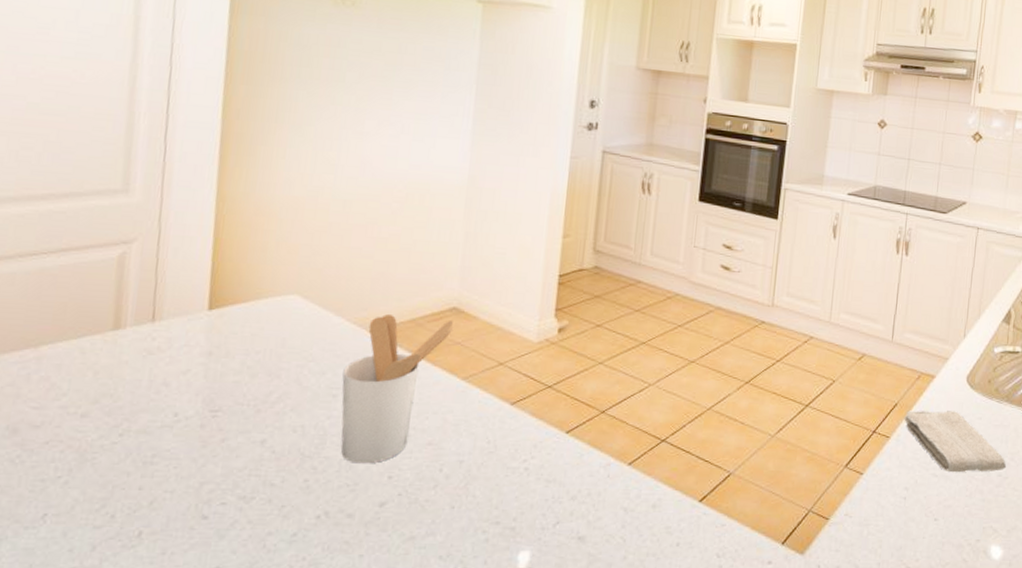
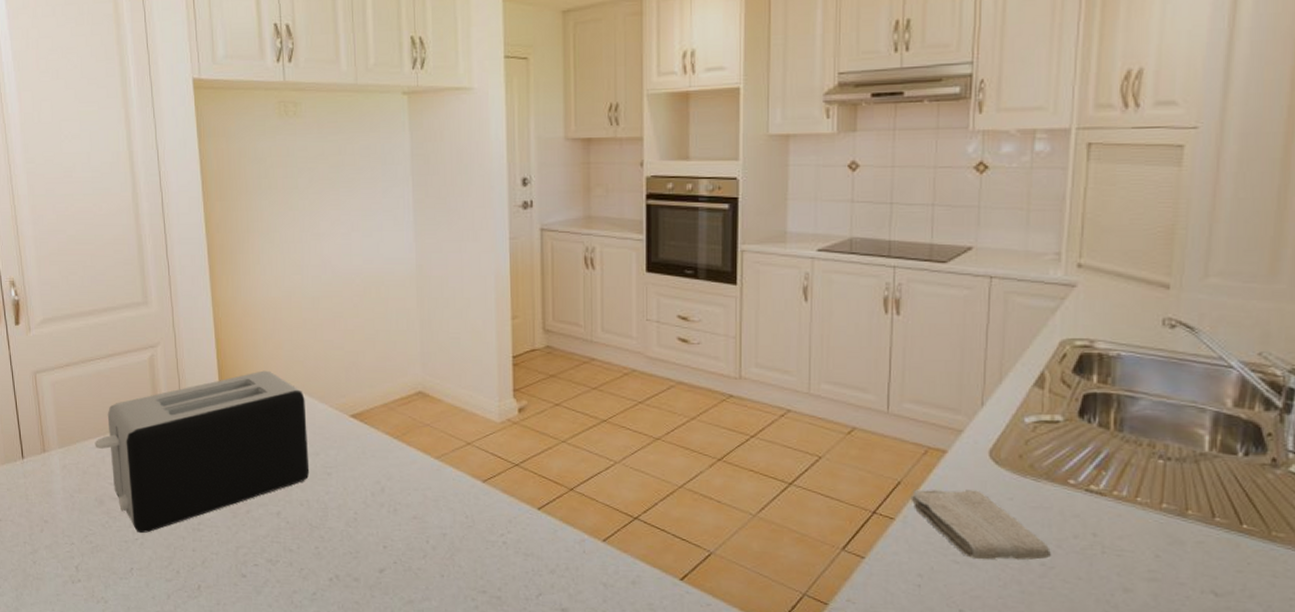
toaster: none [18,277,318,469] -> present [94,370,310,533]
utensil holder: present [341,314,455,464] -> none [333,400,422,535]

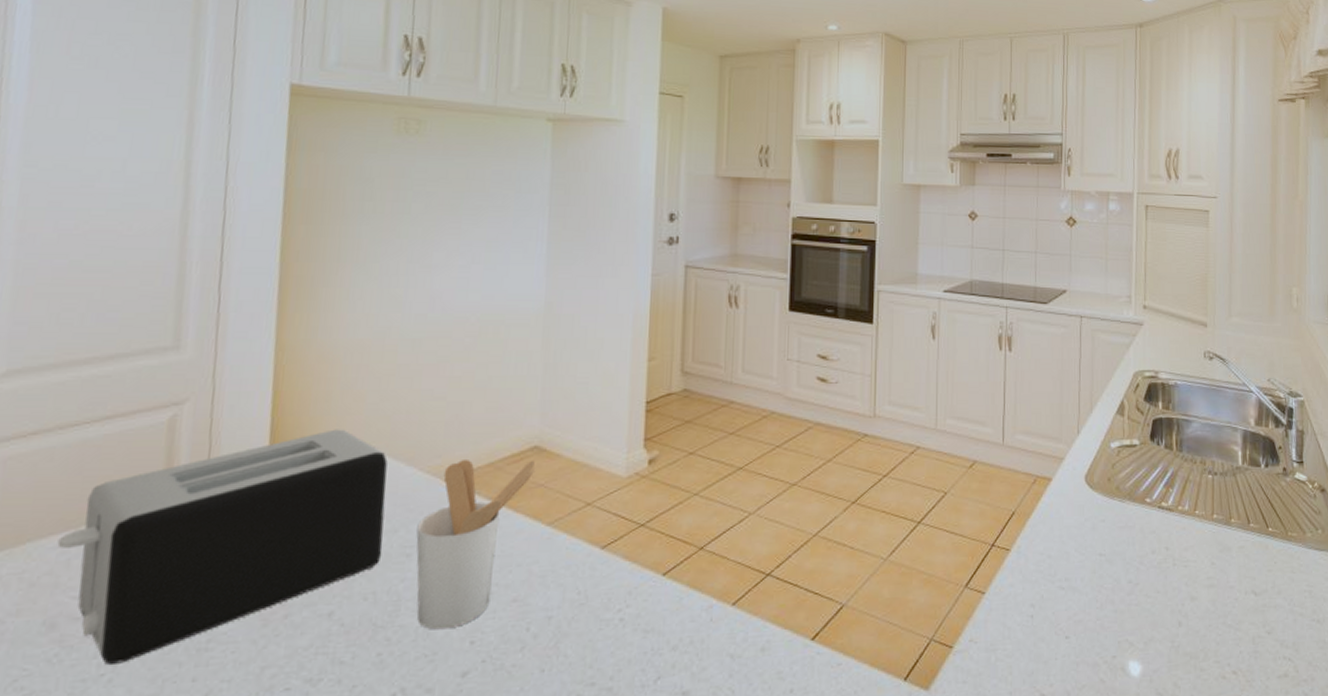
utensil holder: none [333,400,422,535] -> present [416,460,536,630]
washcloth: present [910,489,1052,560] -> none [1023,515,1137,584]

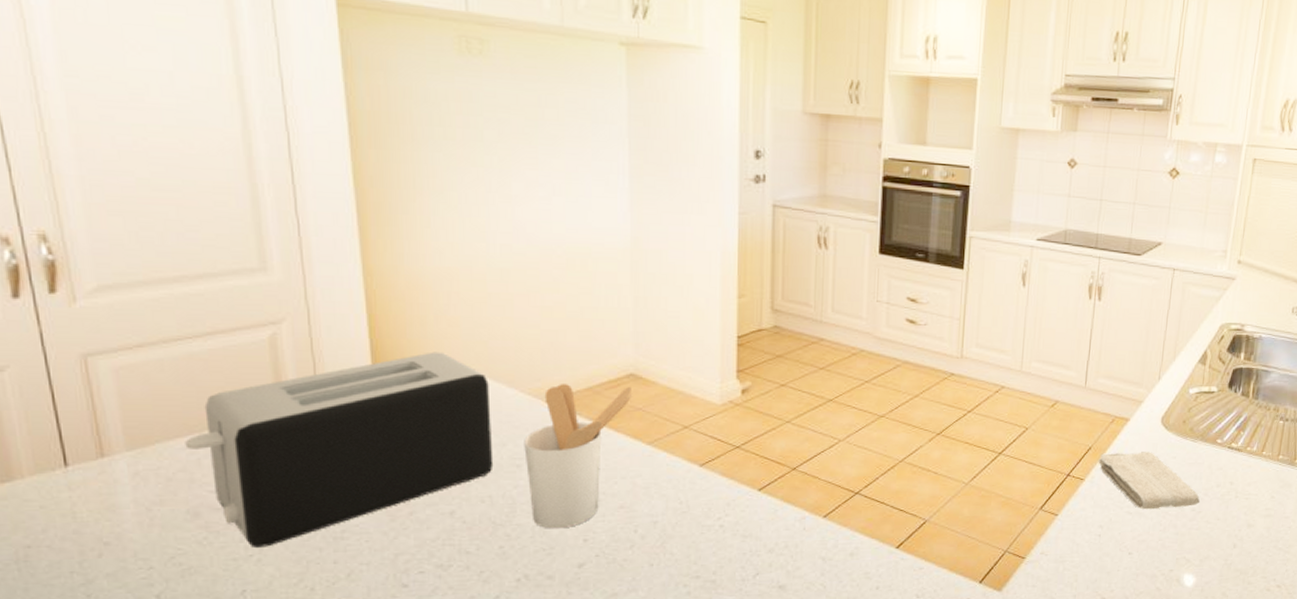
washcloth: none [1023,515,1137,584] -> present [1098,452,1201,510]

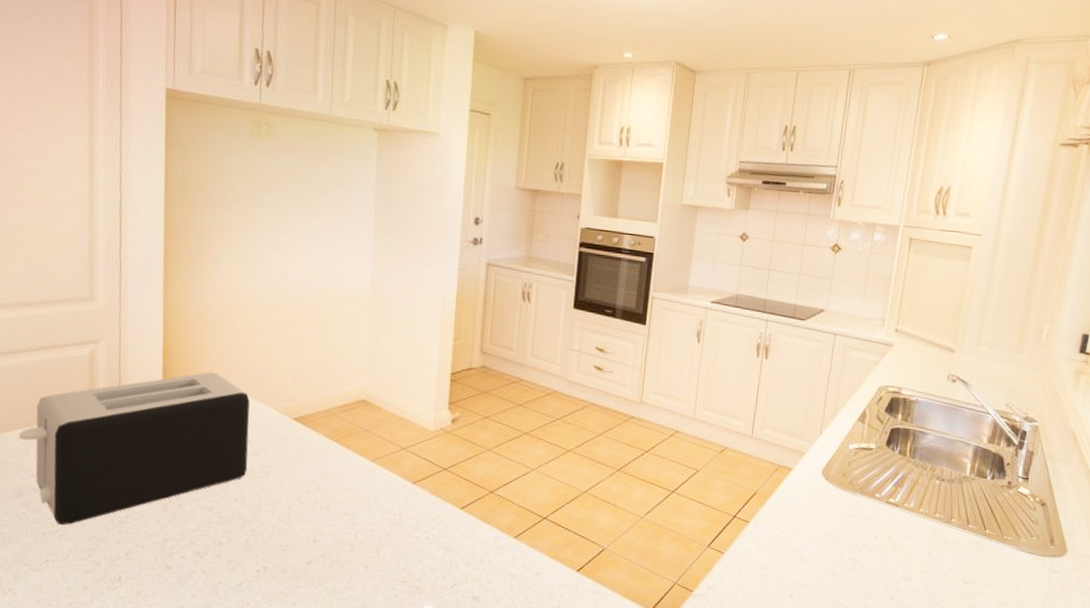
utensil holder: present [524,384,633,529] -> none [272,405,363,529]
washcloth: present [1098,452,1201,510] -> none [762,499,859,556]

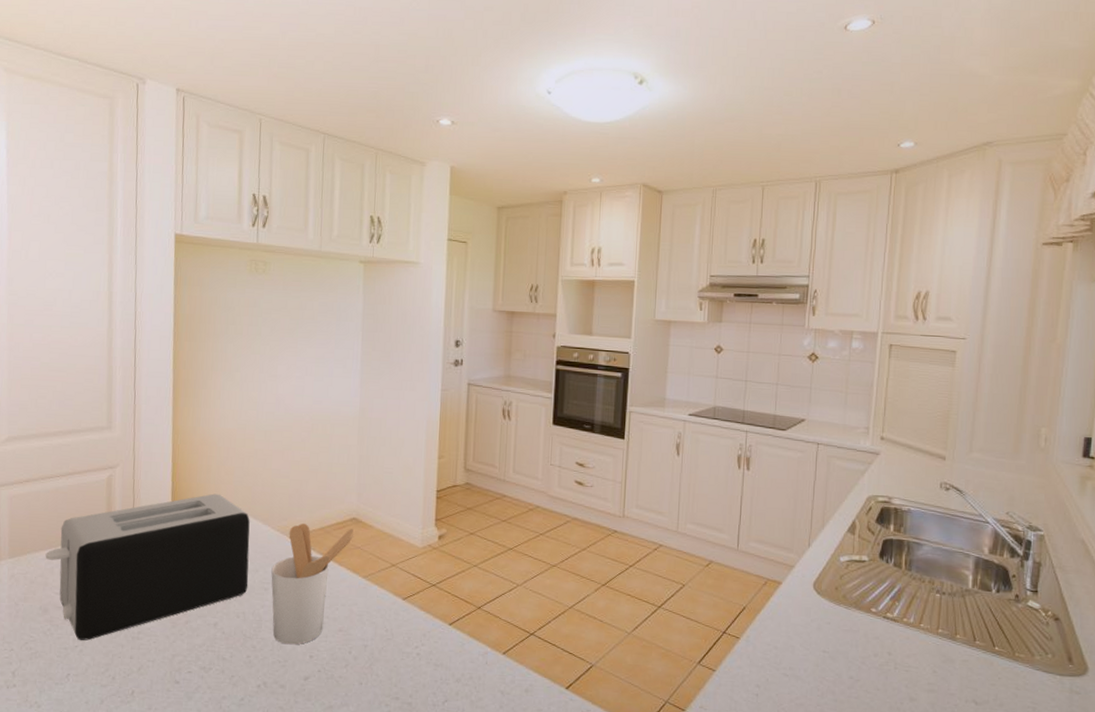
utensil holder: none [272,405,363,529] -> present [271,524,355,645]

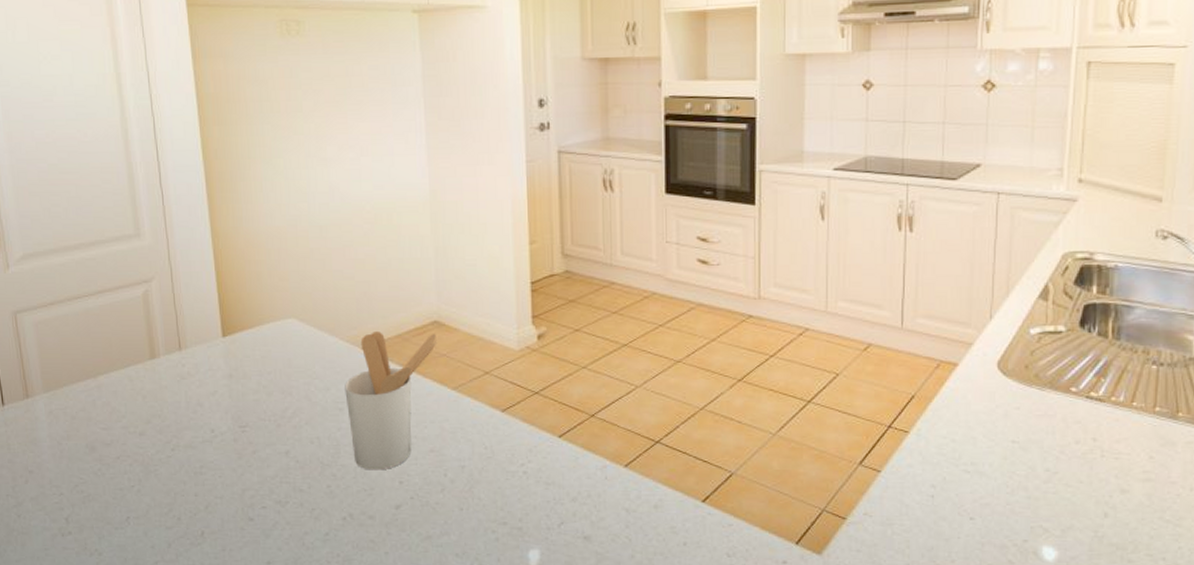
toaster: present [45,493,250,641] -> none [84,303,320,479]

